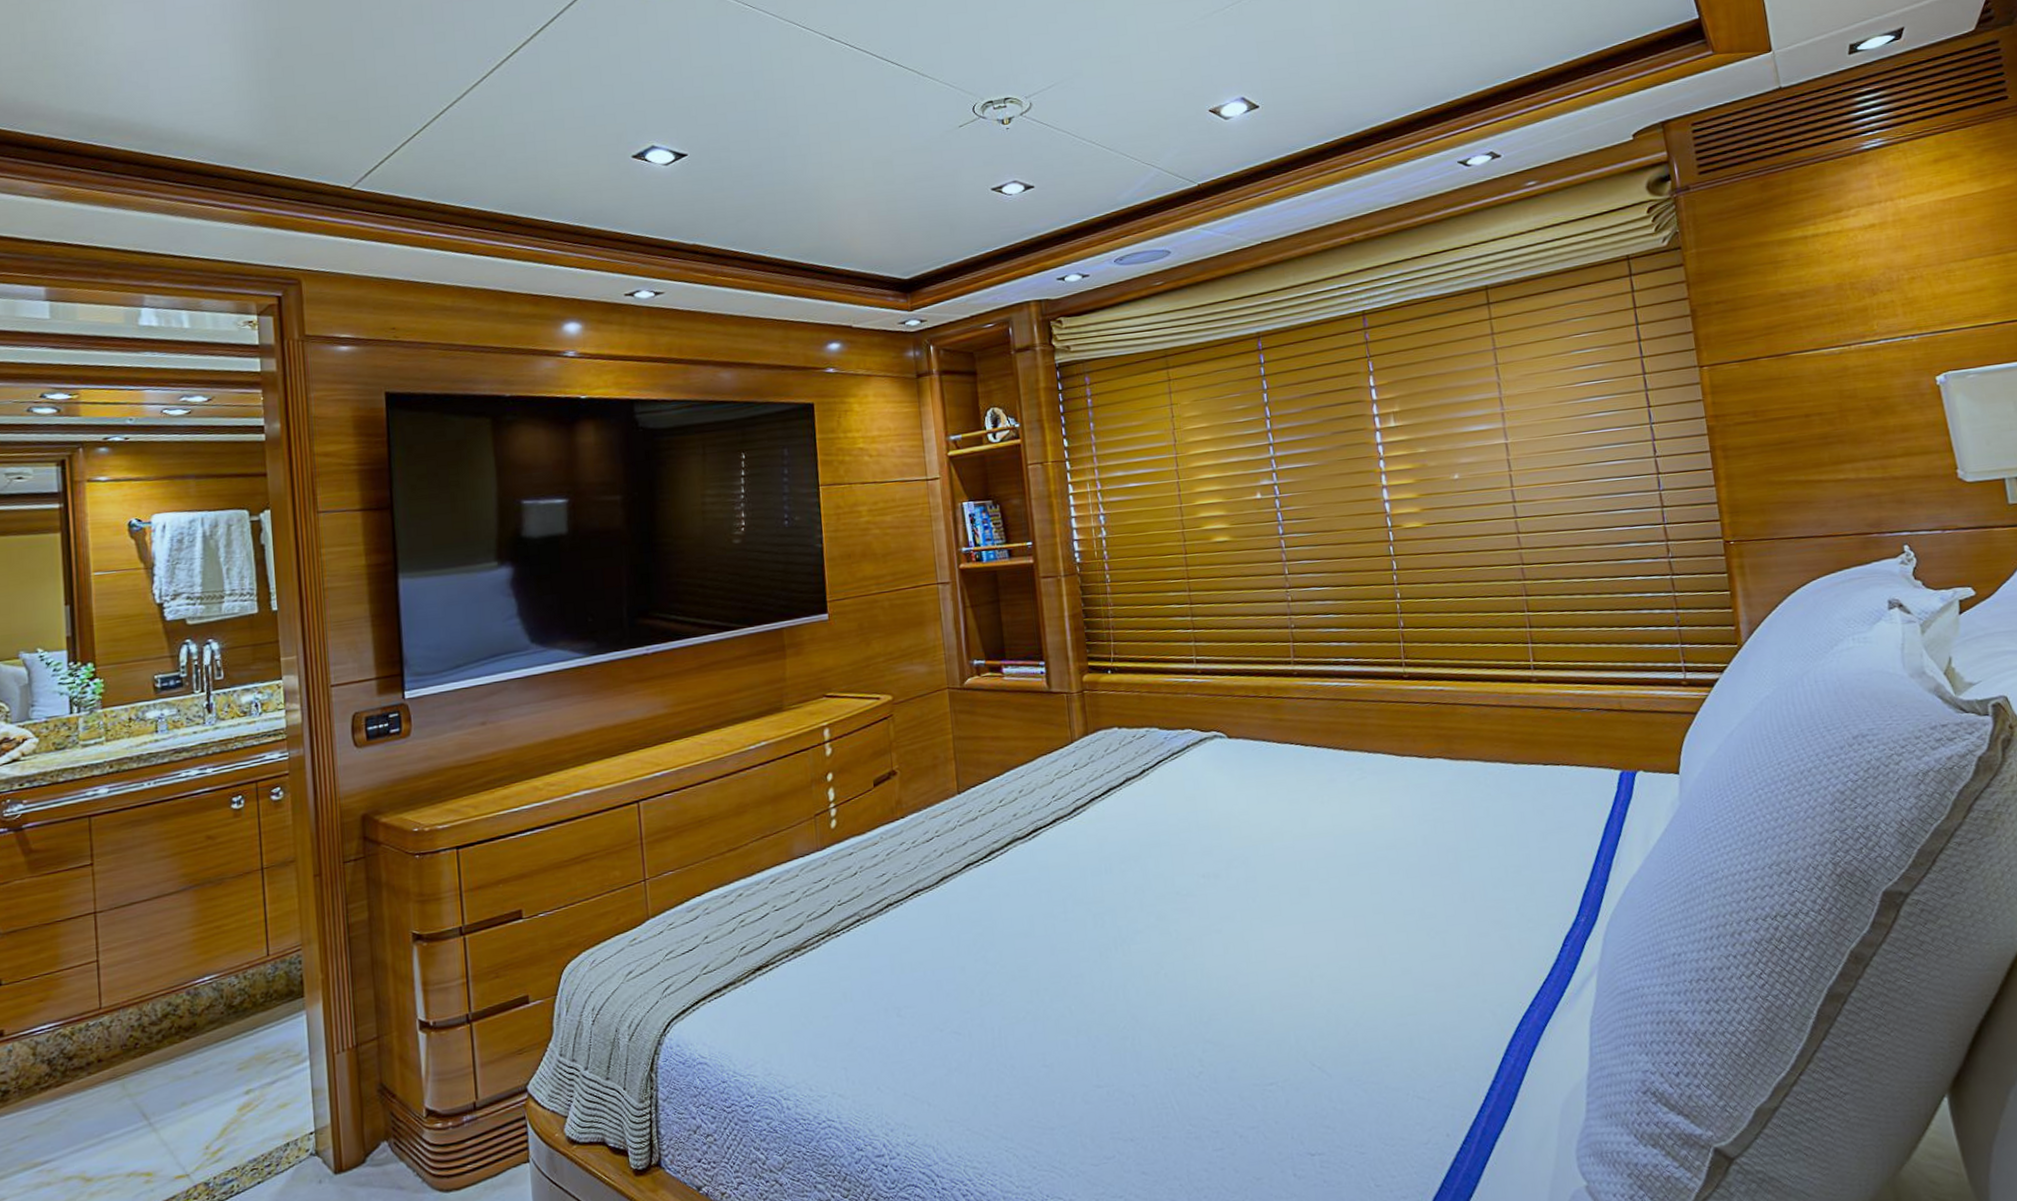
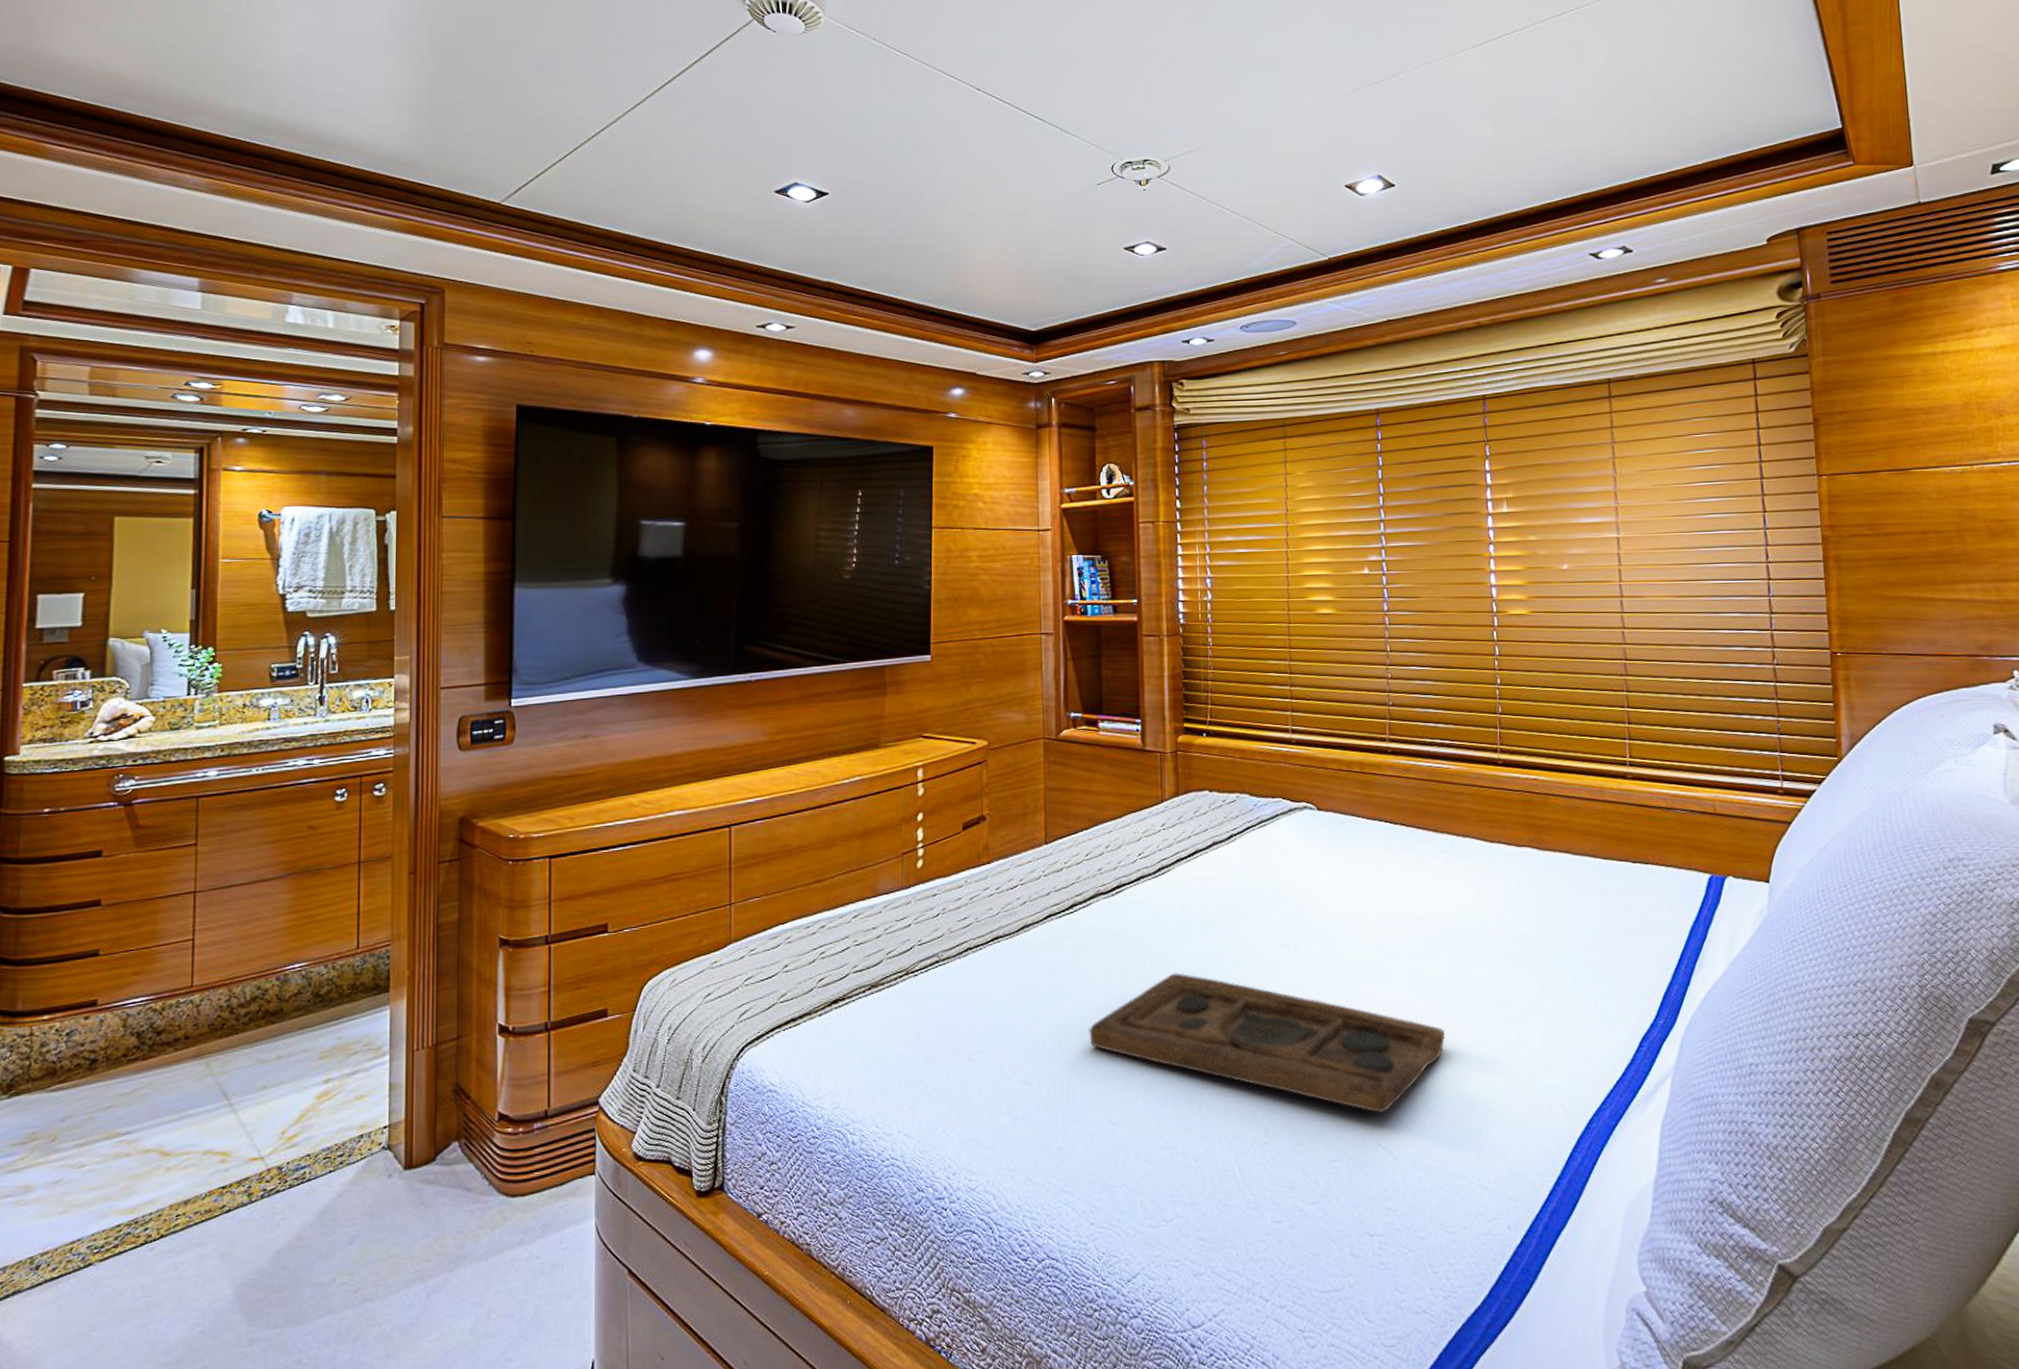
decorative tray: none [1016,911,1371,1034] -> present [1089,973,1445,1114]

